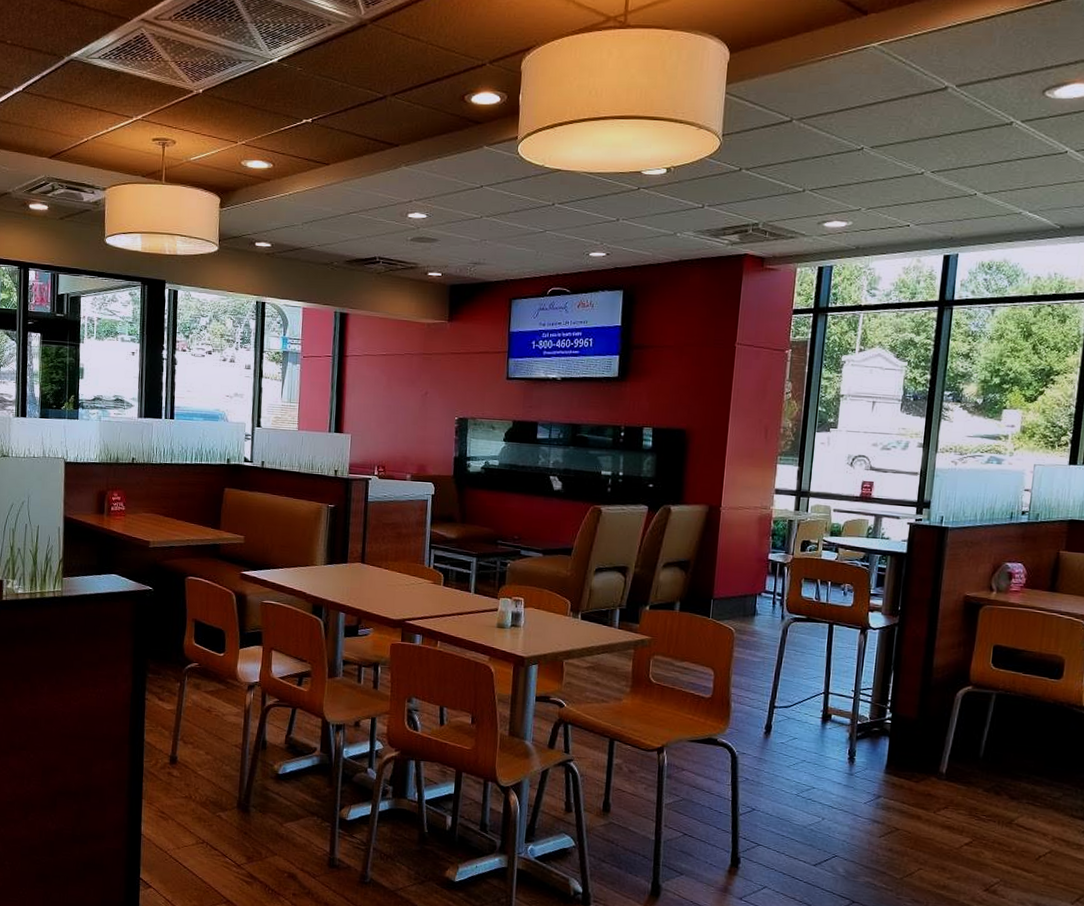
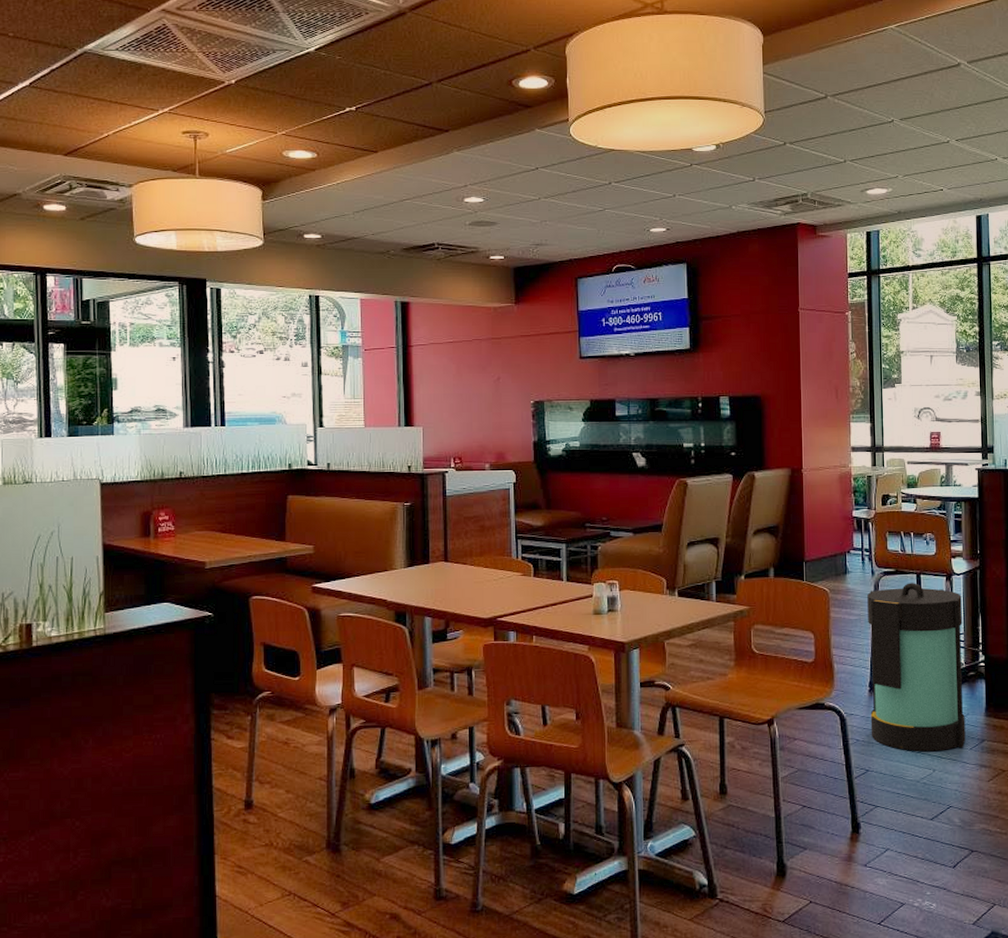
lantern: none [761,631,875,801] -> present [867,583,966,752]

